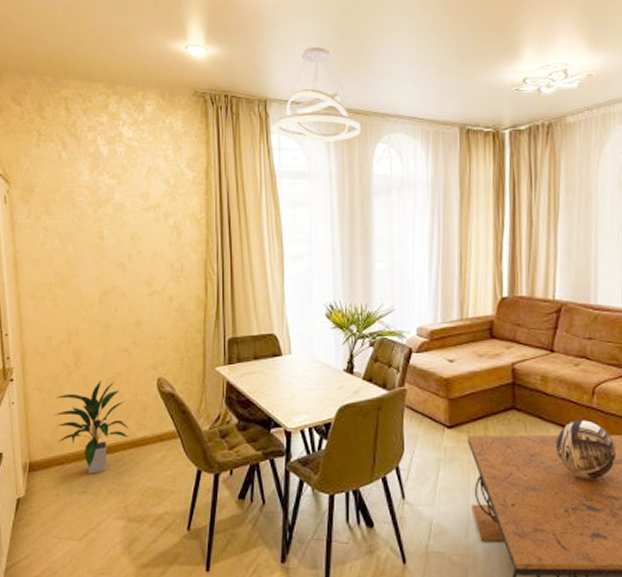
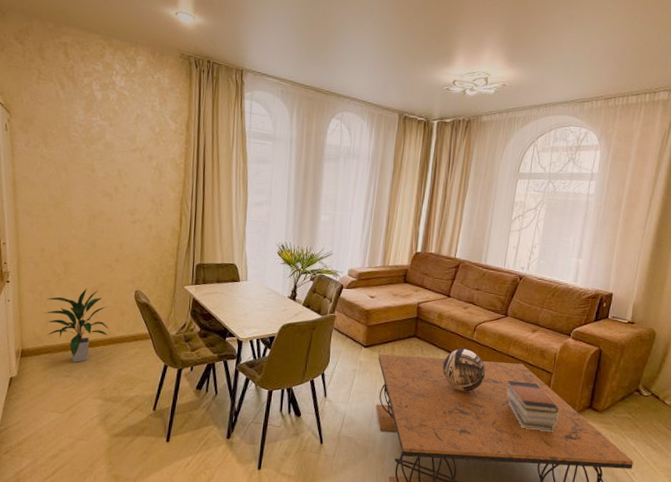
pendant light: present [275,46,362,142] -> none [248,29,320,113]

